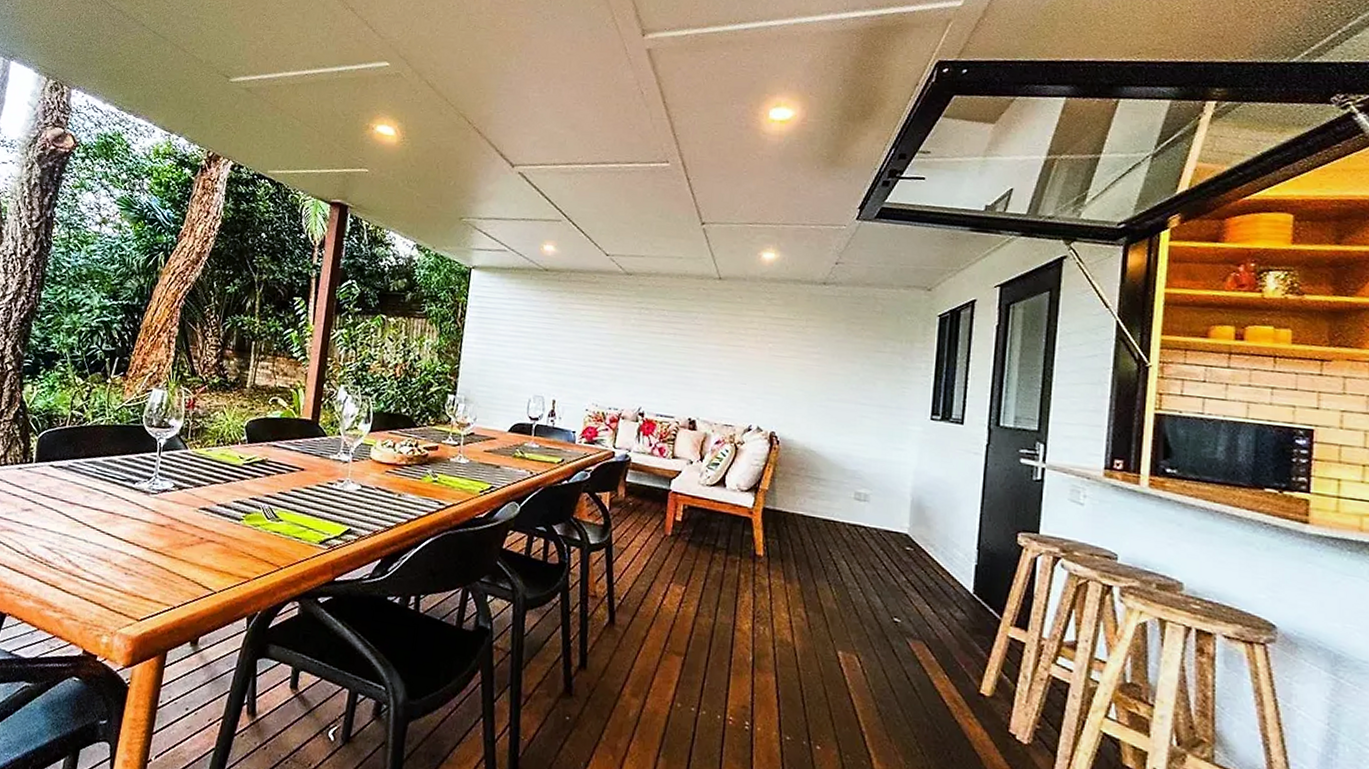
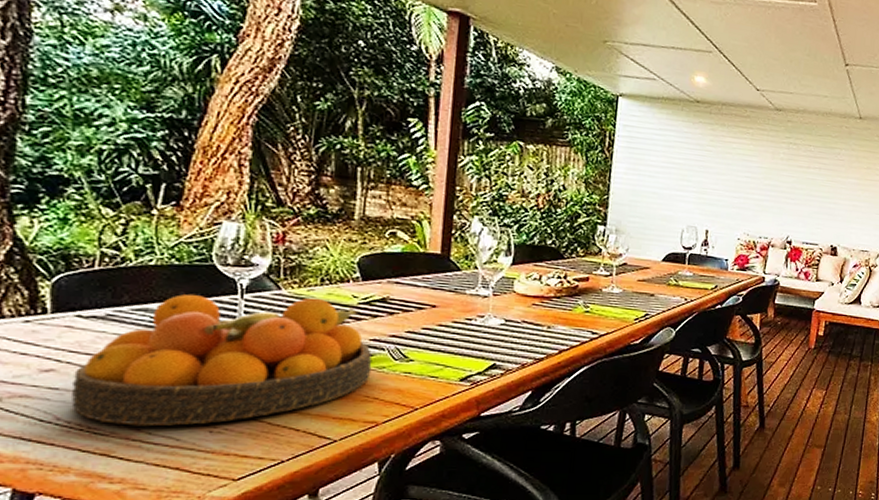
fruit bowl: none [38,450,250,566] -> present [71,294,372,427]

